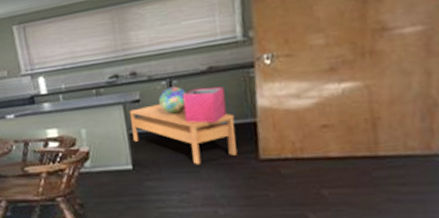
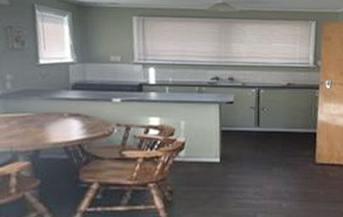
coffee table: present [129,104,237,165] -> none [223,108,302,164]
decorative globe: present [159,86,187,114] -> none [248,95,270,118]
storage bin: present [182,86,227,123] -> none [266,99,297,129]

